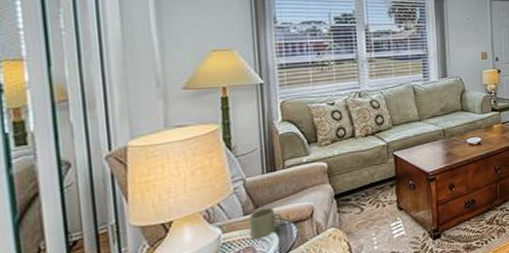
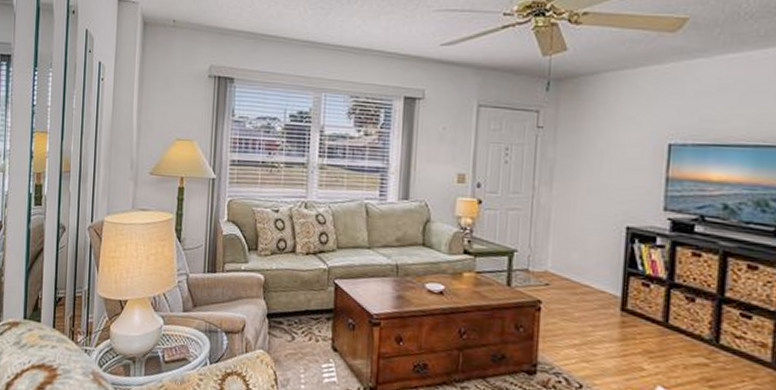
mug: present [249,207,283,239] -> none [186,309,217,340]

